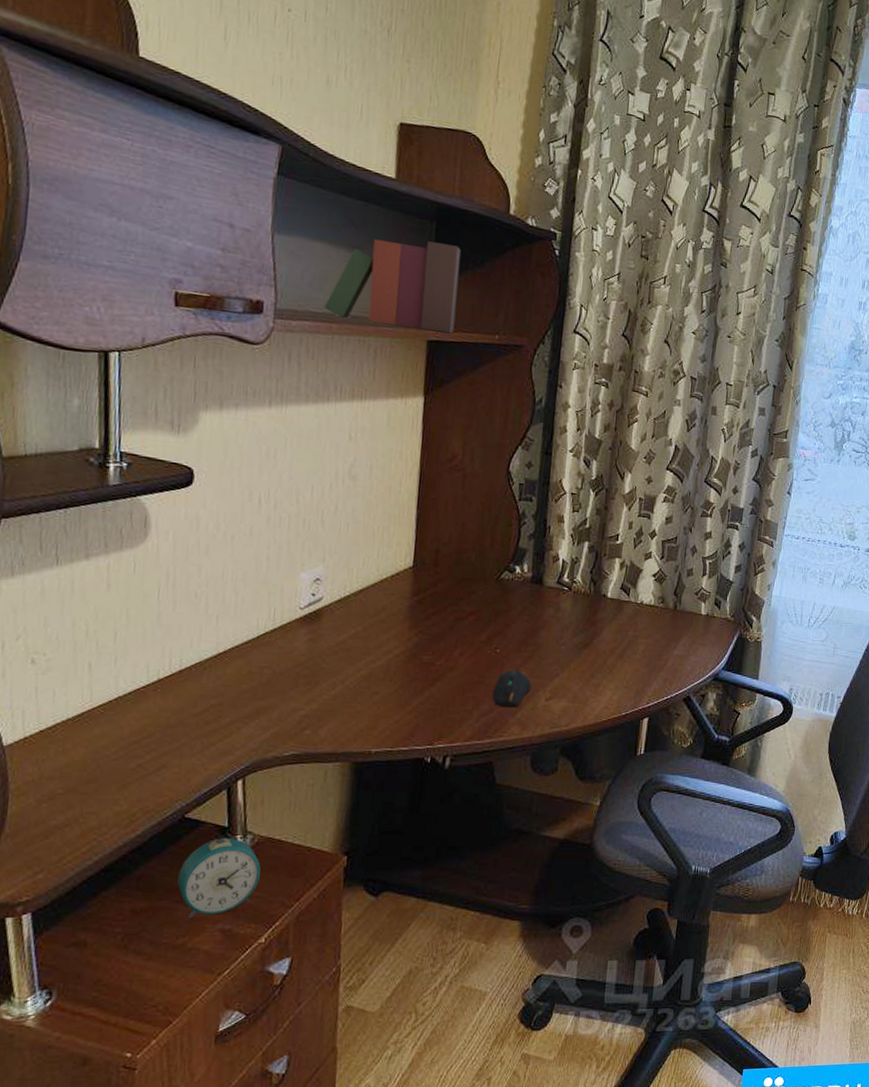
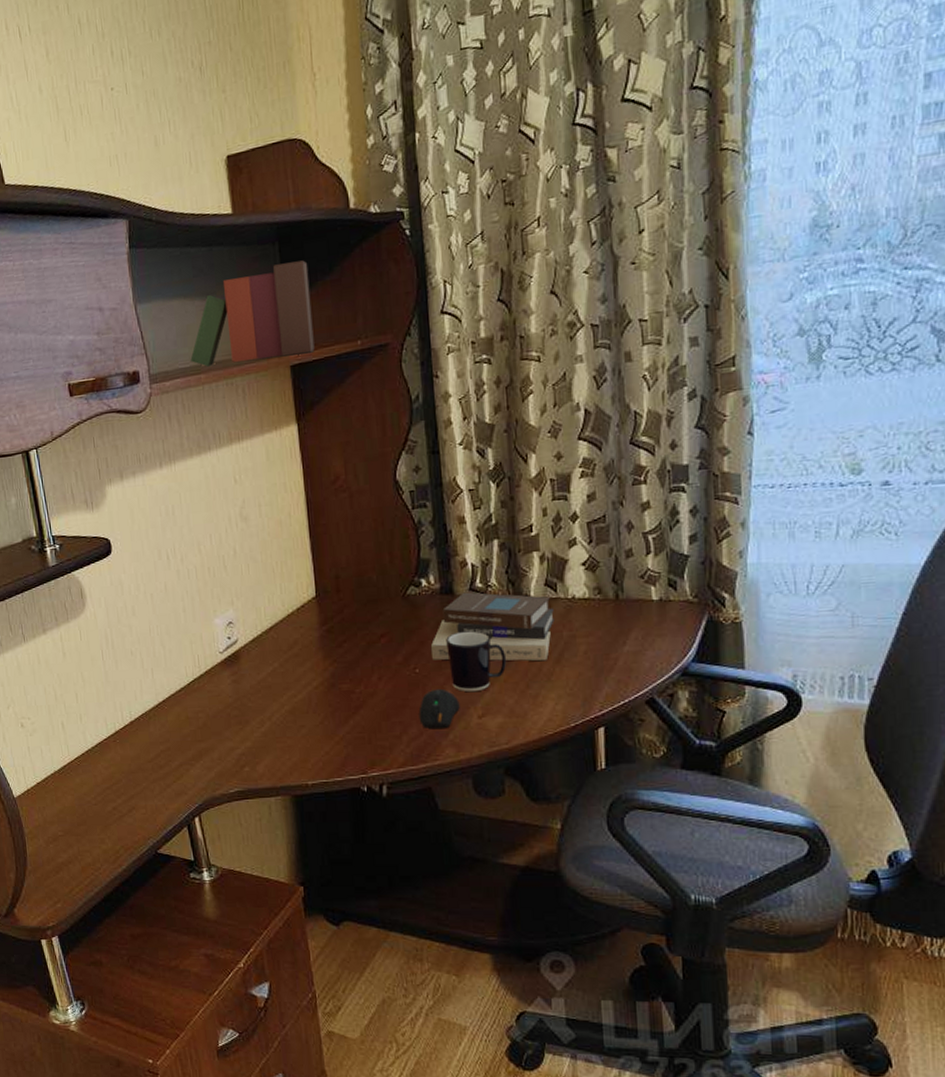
alarm clock: present [177,838,261,918] -> none [161,871,229,943]
books: none [514,584,624,655] -> present [431,592,554,661]
mug: none [527,619,579,677] -> present [446,630,507,693]

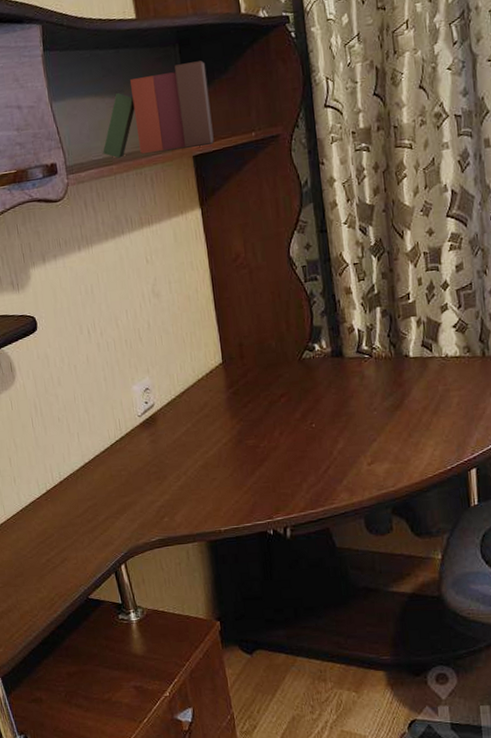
computer mouse: present [419,688,460,729] -> none [316,440,352,477]
books: present [431,592,554,661] -> none [325,354,431,416]
mug: present [446,630,507,693] -> none [338,388,391,443]

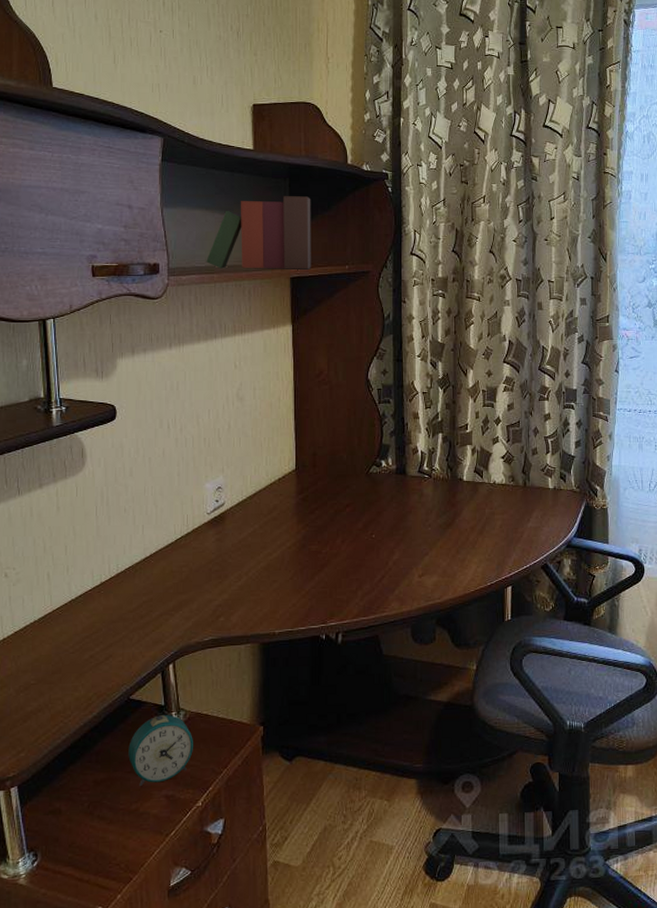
alarm clock: none [94,612,155,678] -> present [128,715,193,786]

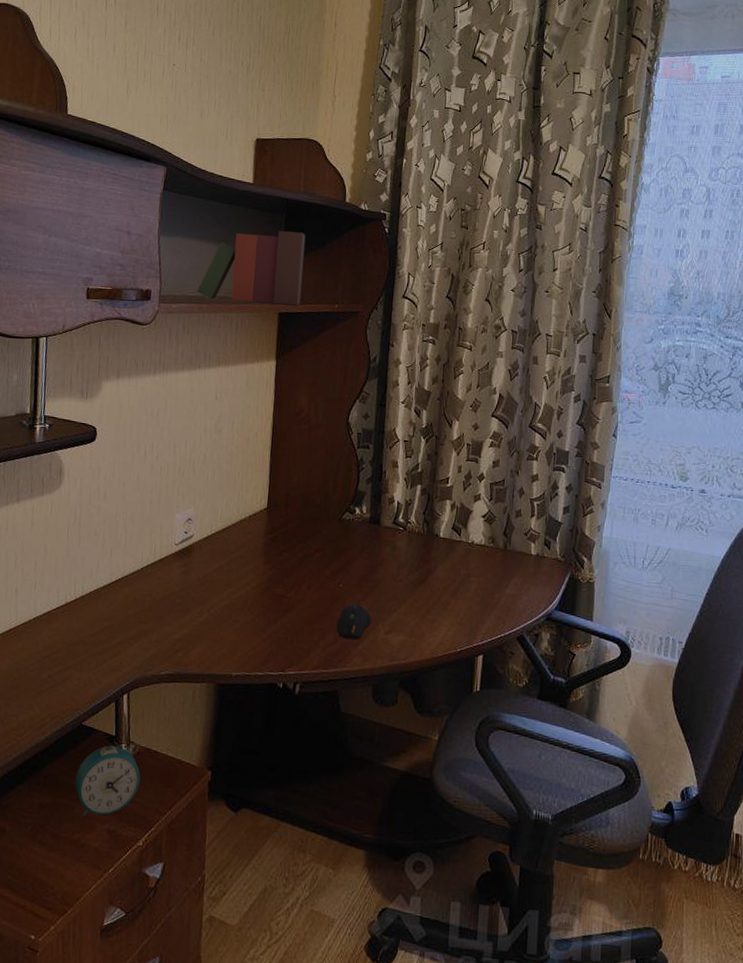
computer mouse: none [372,551,405,586] -> present [336,603,371,640]

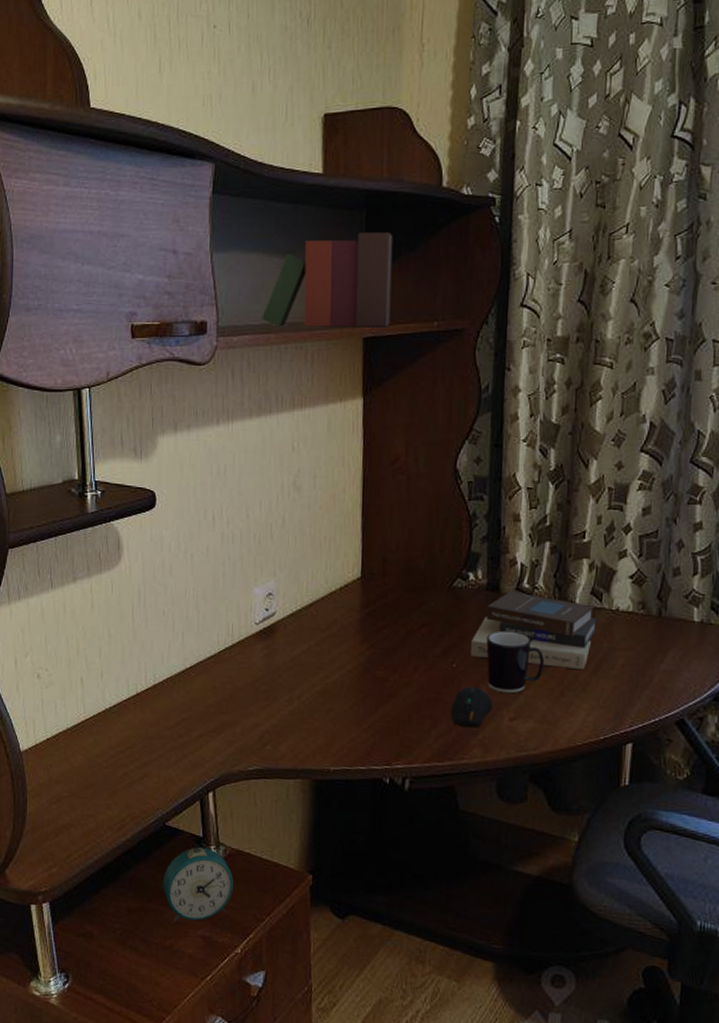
books: none [355,524,456,593] -> present [471,591,597,671]
mug: none [367,557,415,611] -> present [486,630,545,694]

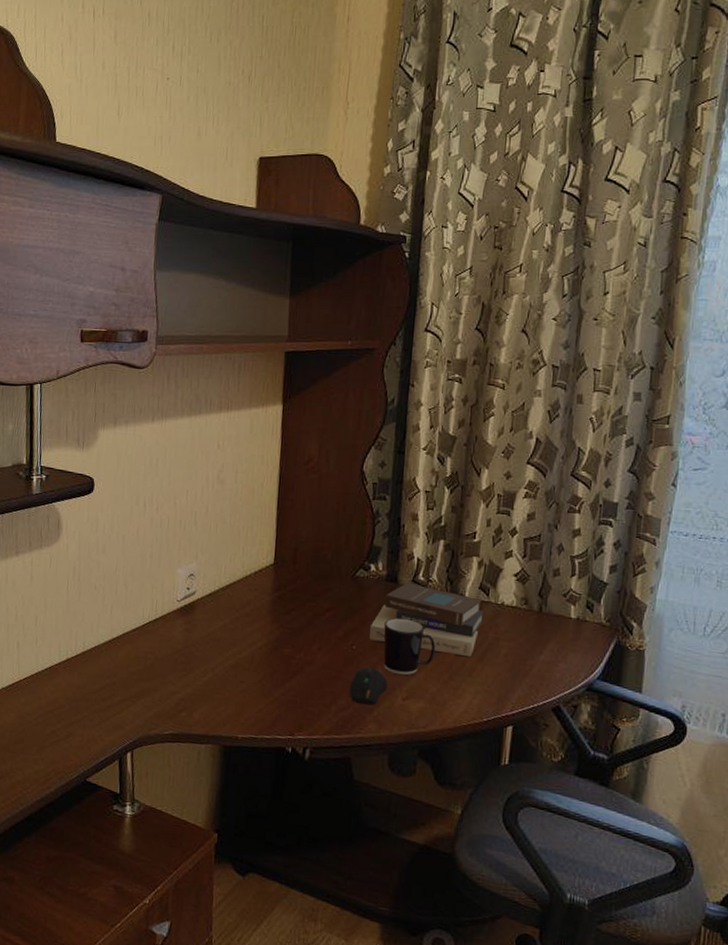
alarm clock: present [163,847,233,922] -> none [80,803,145,872]
books: present [262,232,393,327] -> none [196,260,315,344]

